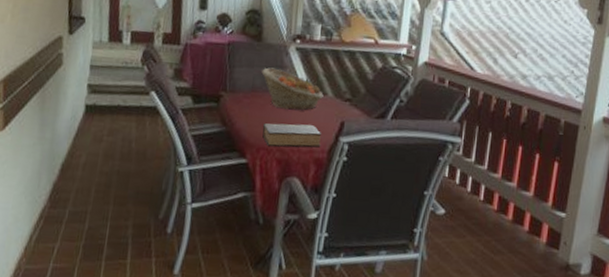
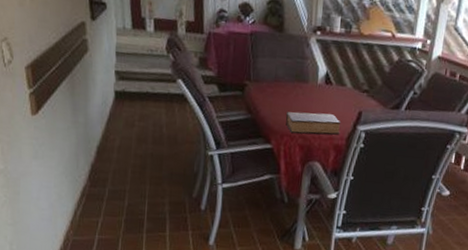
fruit basket: present [261,67,324,111] -> none [284,58,343,100]

